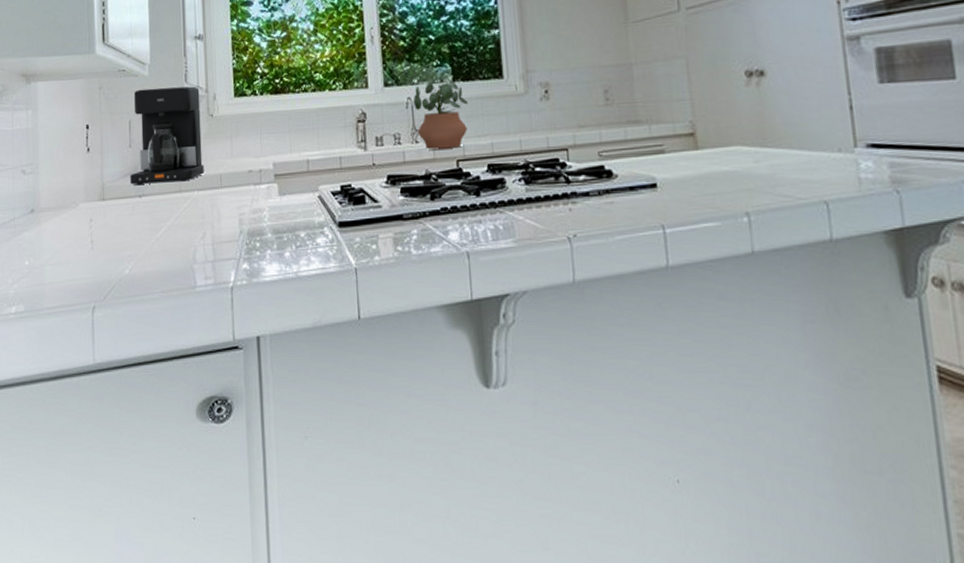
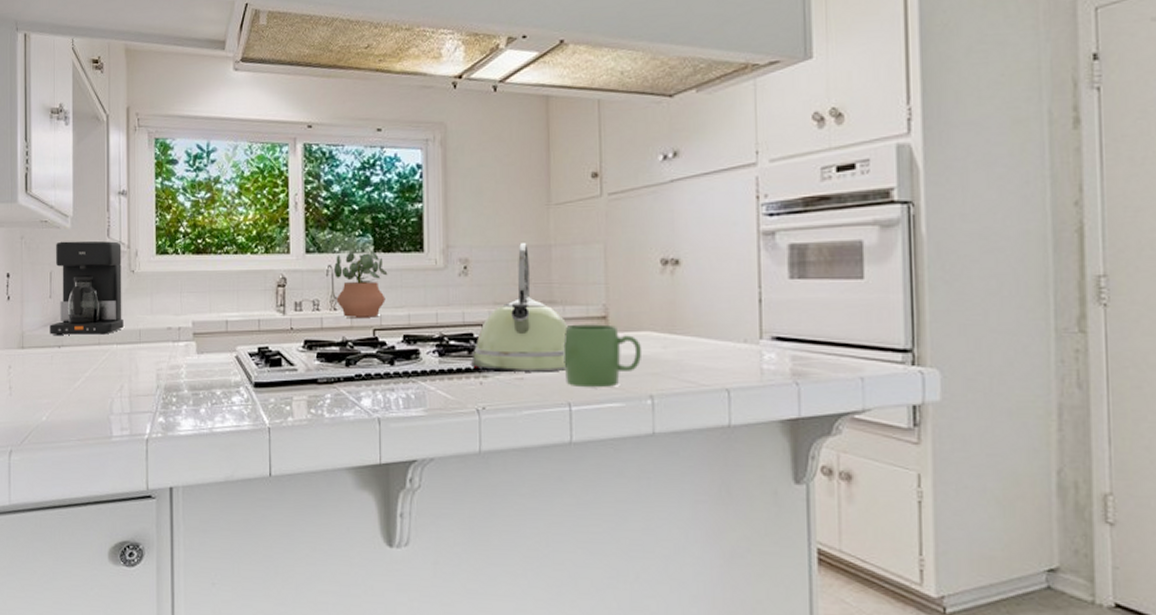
kettle: none [559,62,656,196] -> present [471,242,568,372]
mug: none [651,141,734,209] -> present [563,324,642,388]

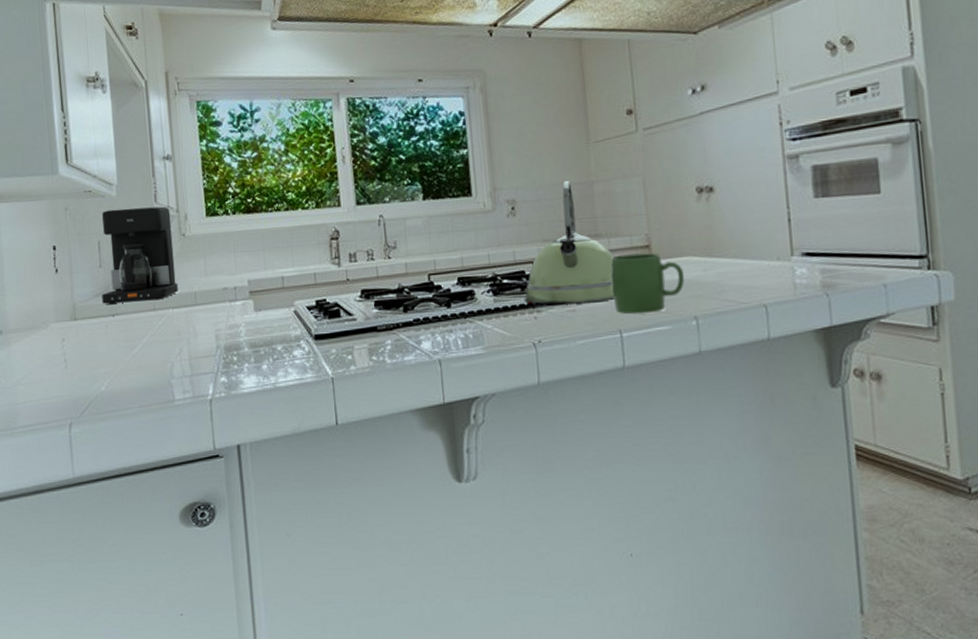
potted plant: present [334,250,388,317] -> none [385,197,439,265]

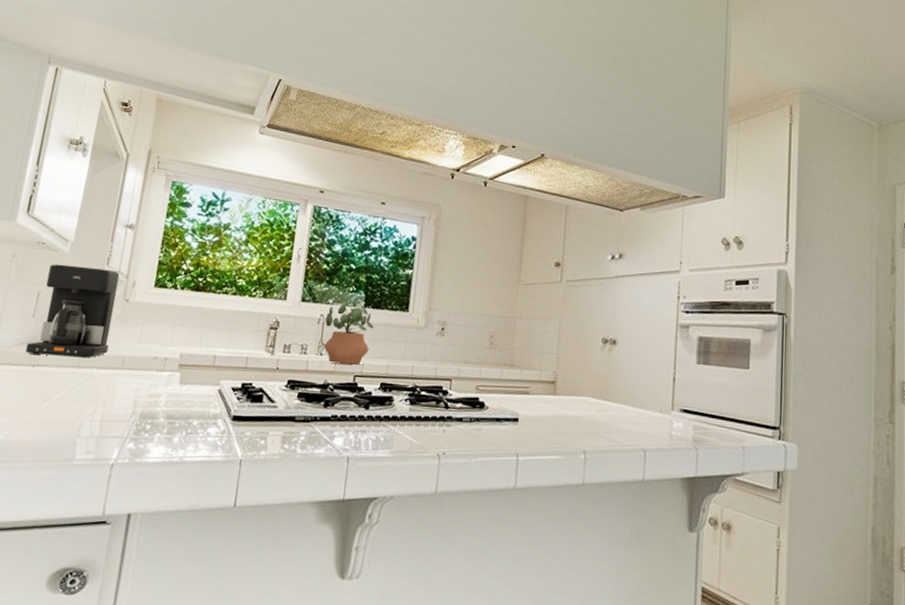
potted plant: none [385,197,439,265] -> present [324,305,374,365]
kettle: present [525,180,614,305] -> none [438,312,523,425]
mug: present [610,252,685,315] -> none [516,386,581,443]

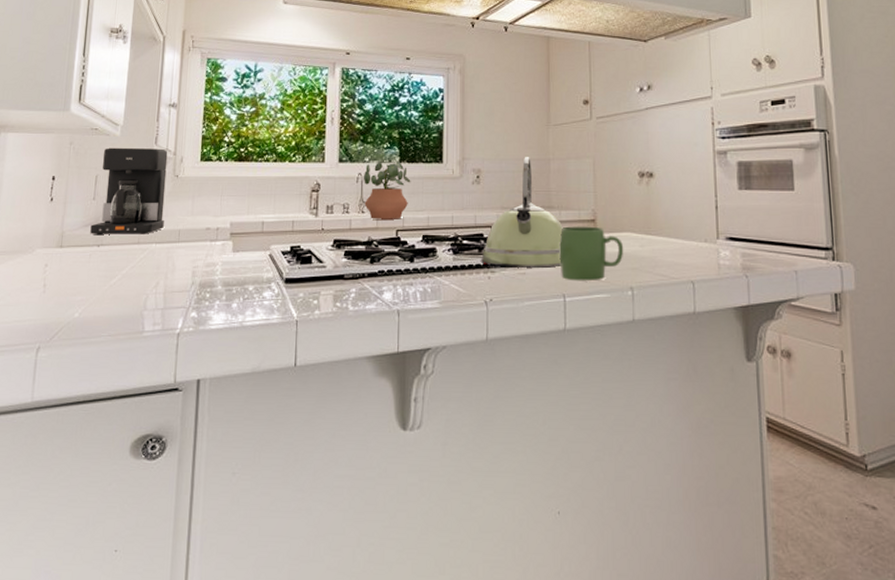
kettle: none [438,312,523,425] -> present [481,156,563,268]
mug: none [516,386,581,443] -> present [559,226,624,282]

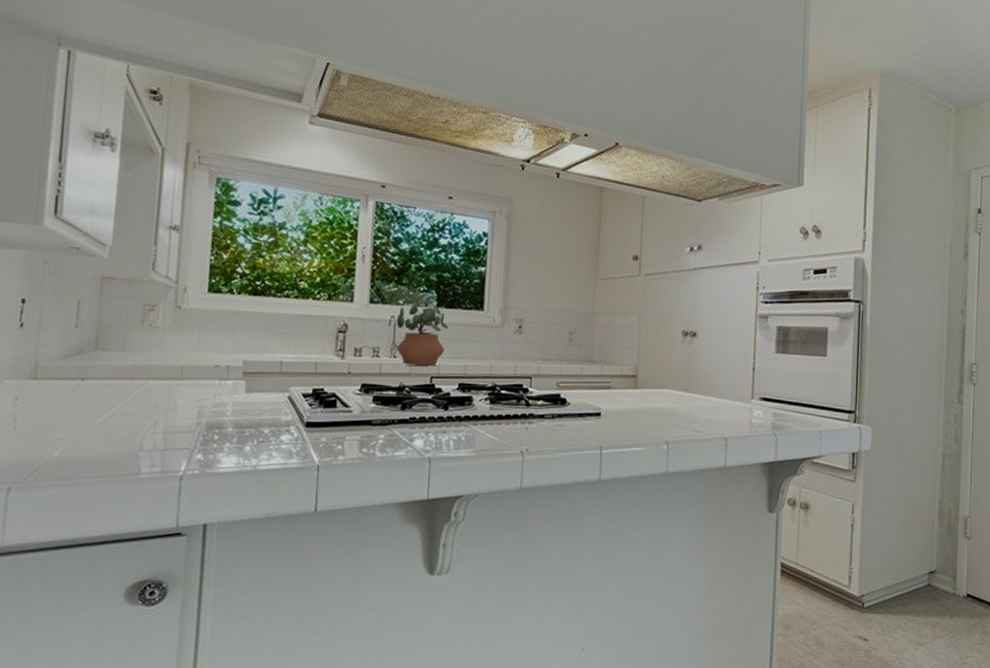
coffee maker: present [90,147,168,236] -> none [72,270,168,369]
kettle: present [481,156,563,268] -> none [519,308,604,420]
mug: present [559,226,624,282] -> none [598,380,663,435]

